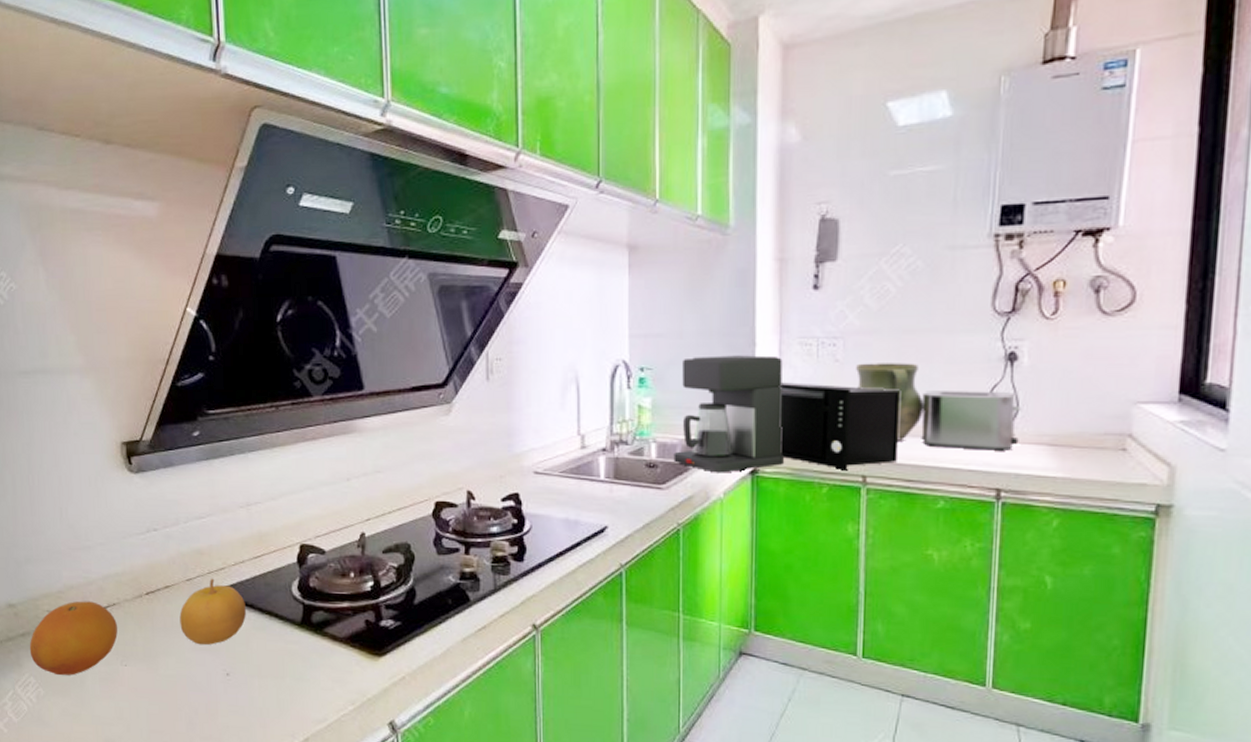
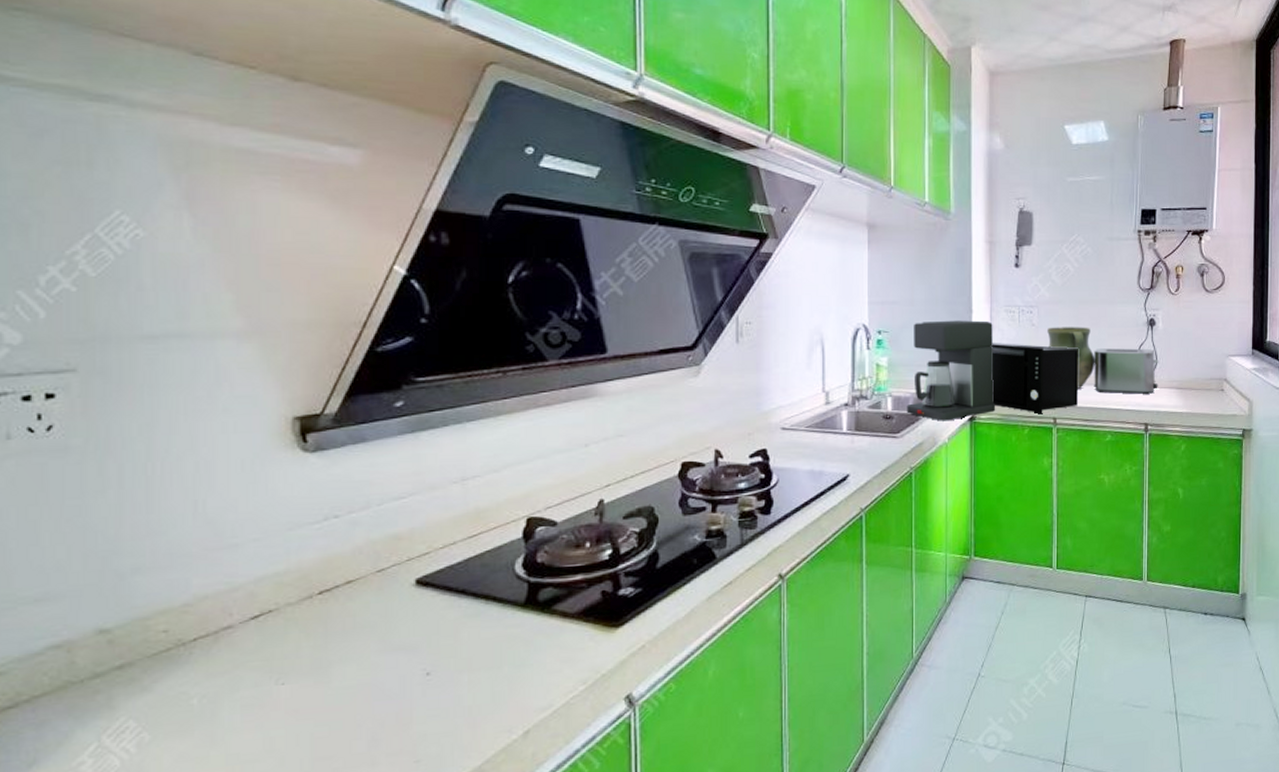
fruit: present [29,601,118,676] -> none [130,611,275,711]
fruit: present [179,578,246,645] -> none [365,565,455,645]

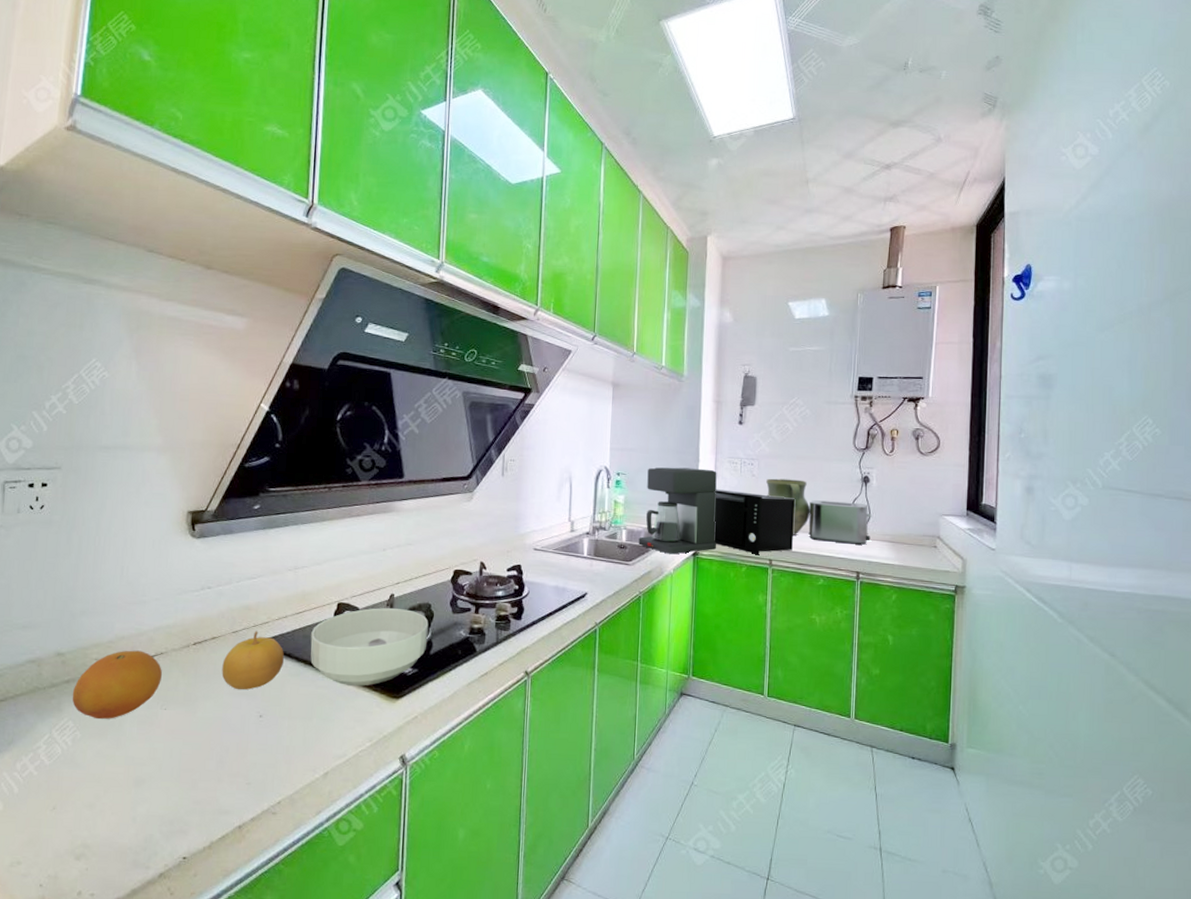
fruit: none [130,611,275,711] -> present [72,650,163,719]
fruit: none [365,565,455,645] -> present [222,631,284,690]
bowl: none [492,516,652,620] -> present [310,608,429,686]

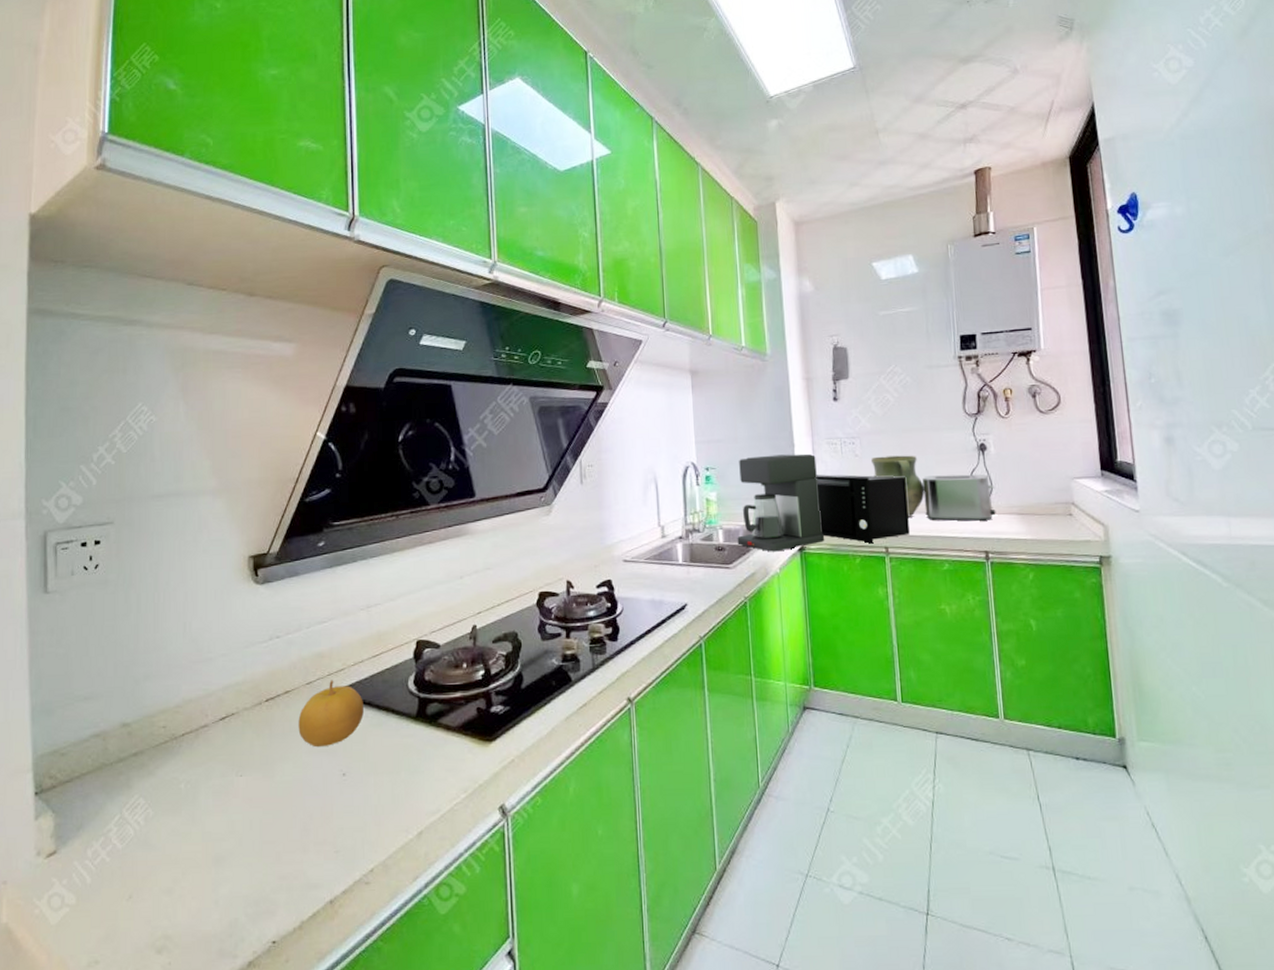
fruit: present [72,650,163,719] -> none [141,713,236,793]
bowl: present [310,608,429,686] -> none [391,641,518,732]

